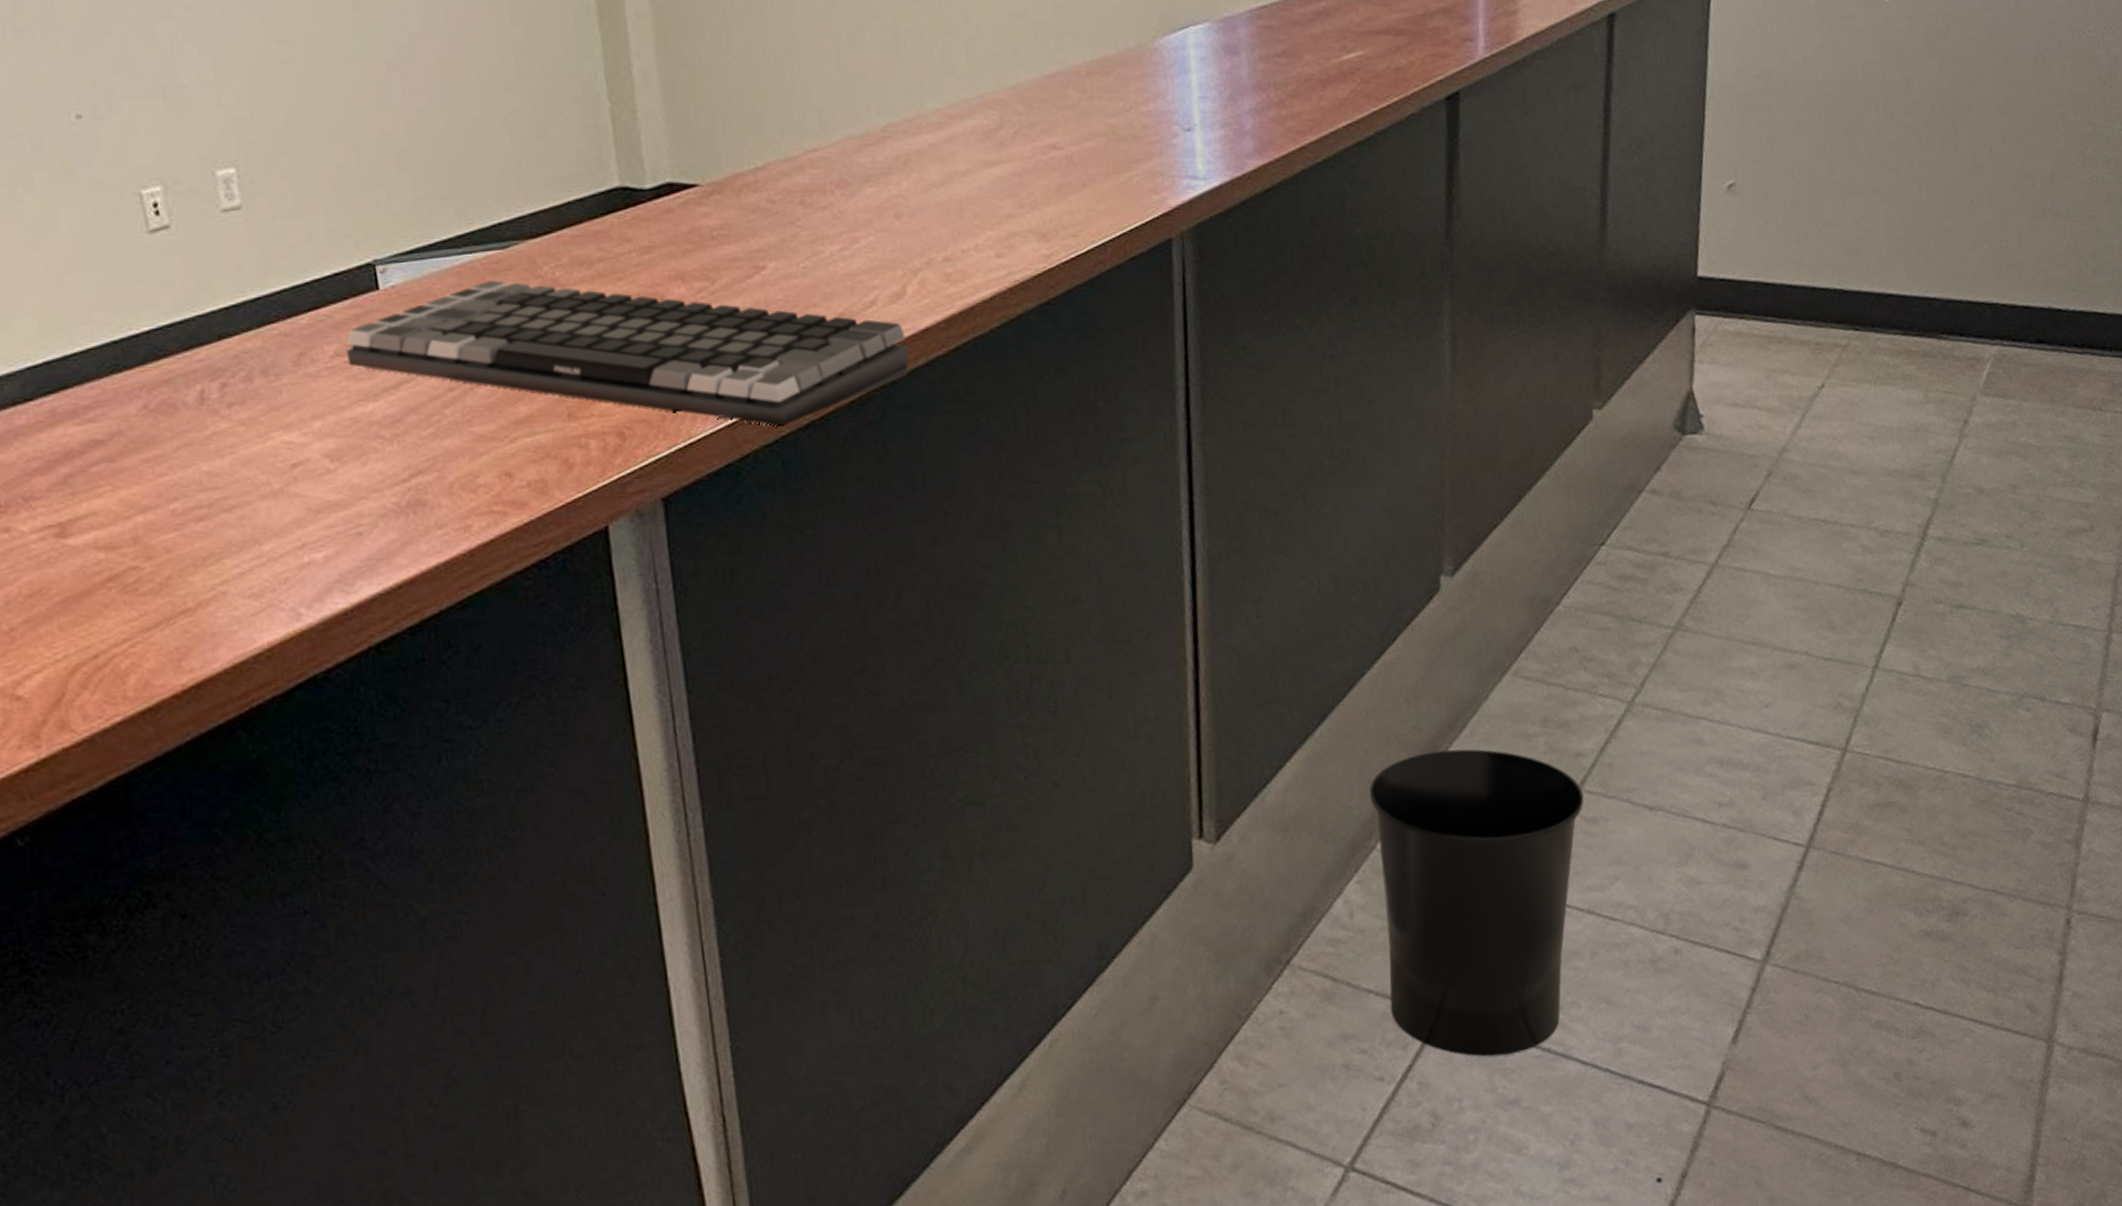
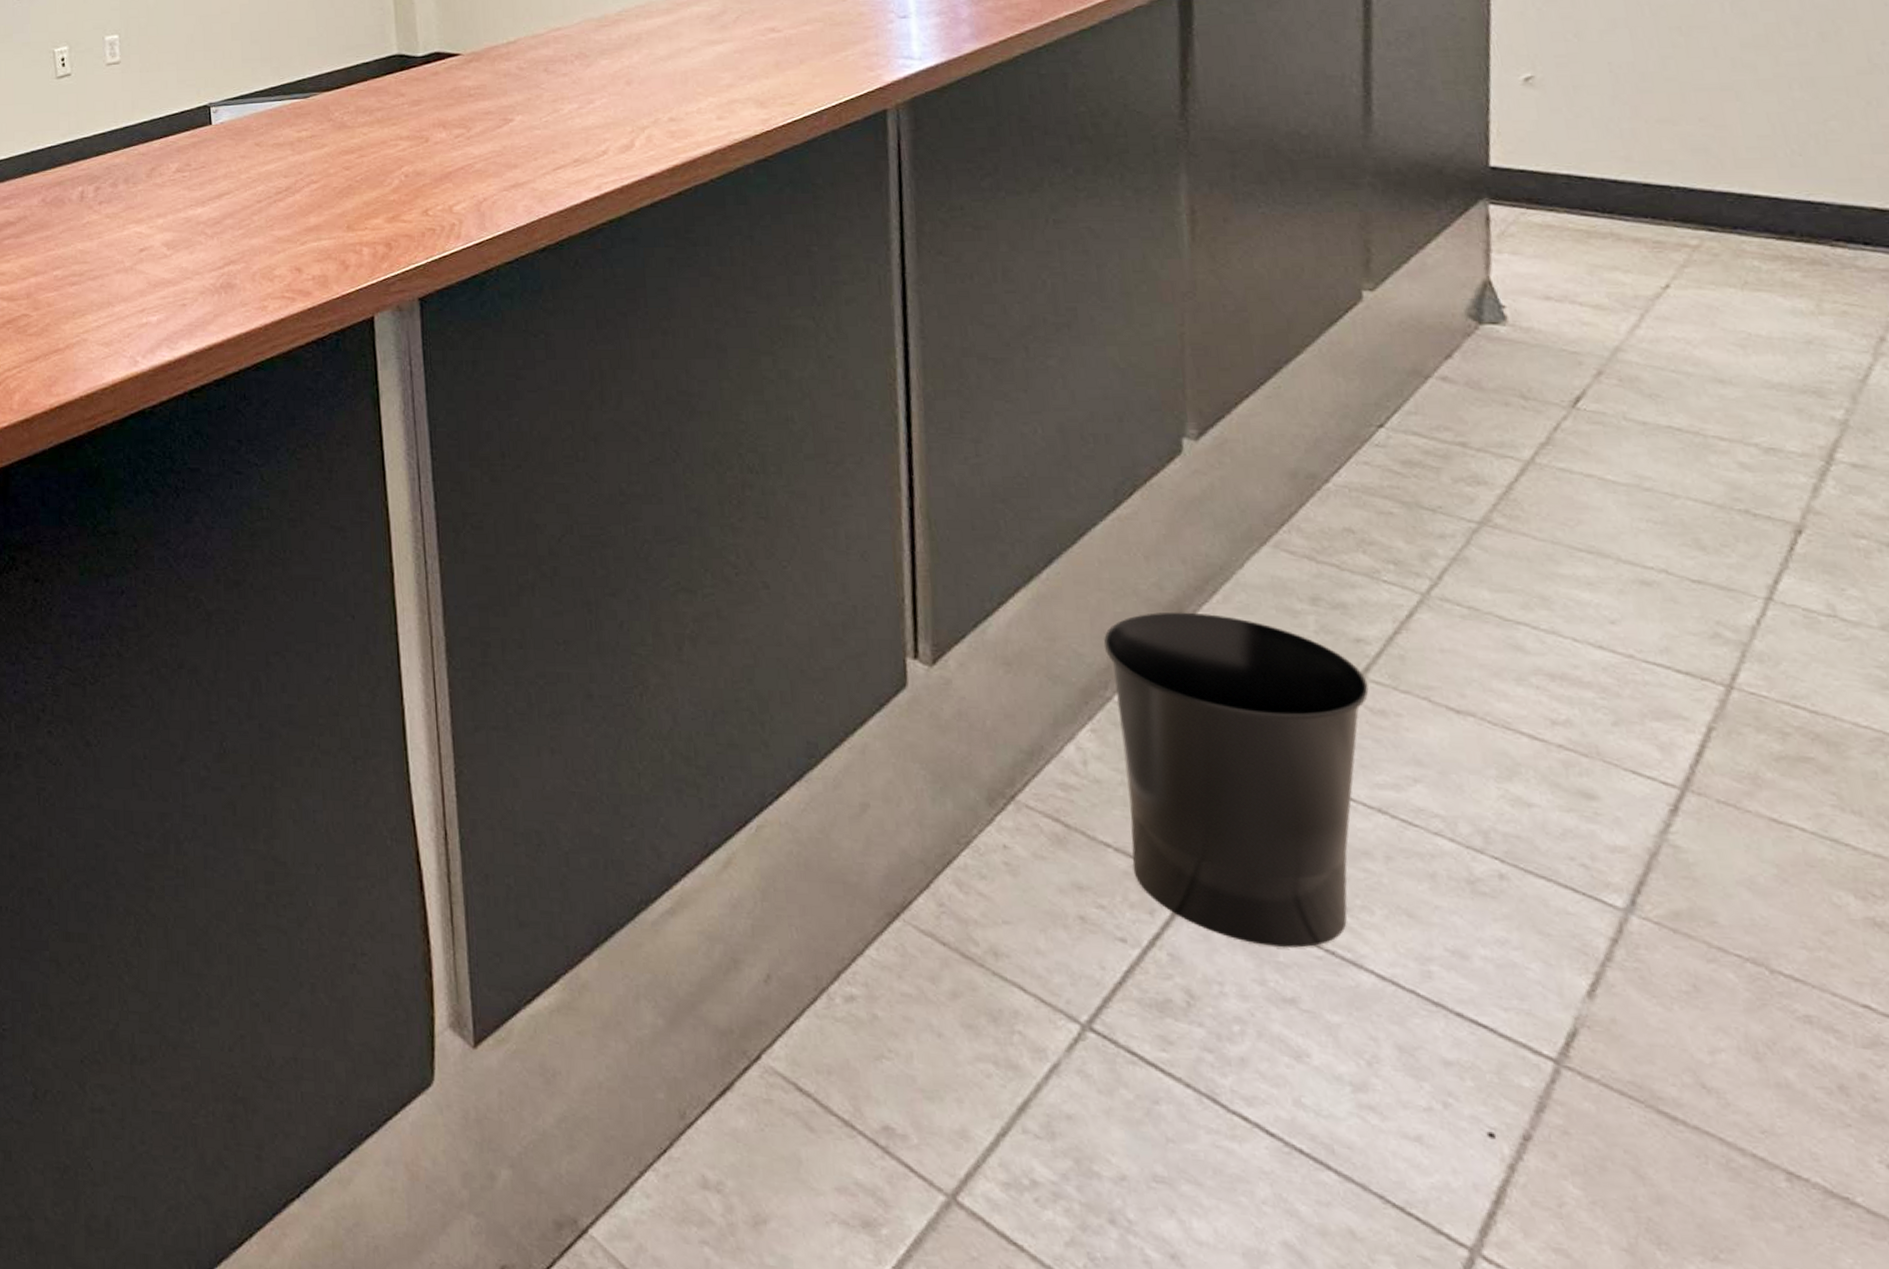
computer keyboard: present [346,280,909,426] -> none [184,121,635,248]

